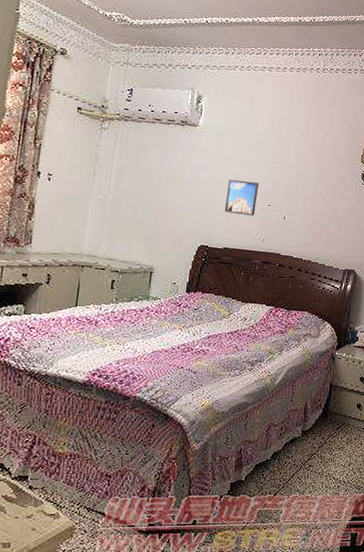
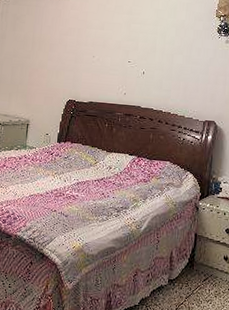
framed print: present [224,179,259,216] -> none [88,40,119,72]

